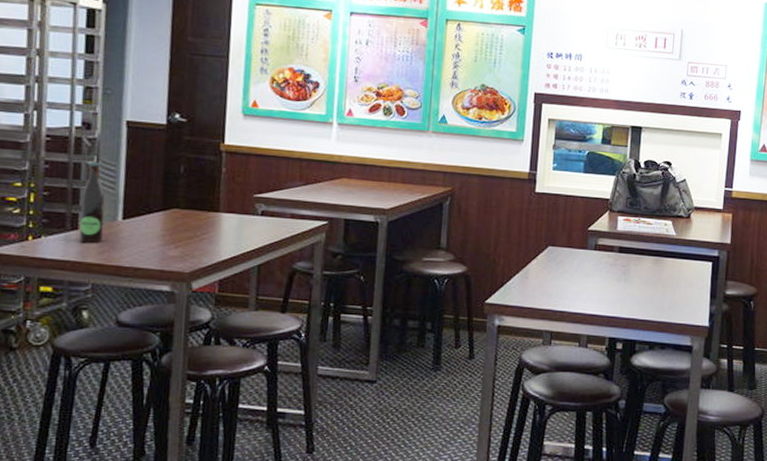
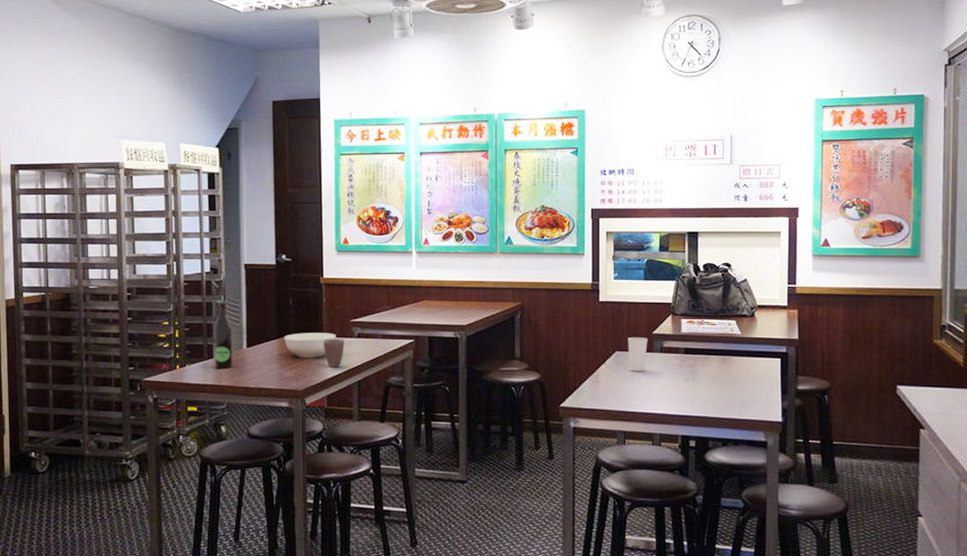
bowl: none [169,206,236,236] -> present [283,333,337,358]
cup: none [218,214,245,248] -> present [323,339,344,367]
cup: none [561,231,583,269] -> present [628,336,648,372]

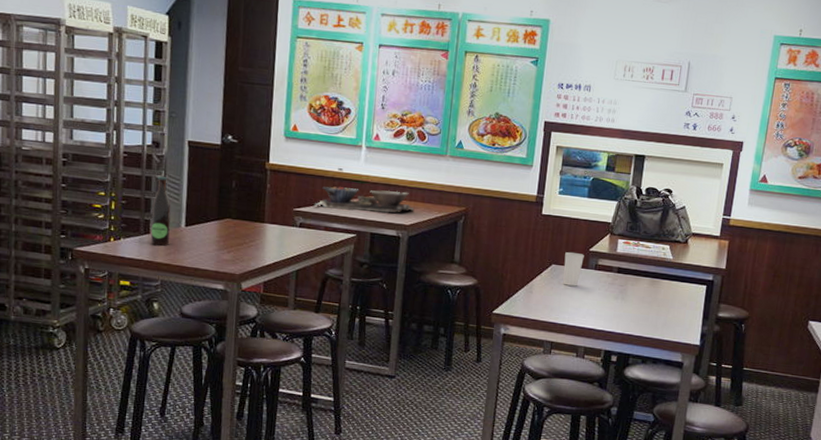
bowl: present [283,333,337,358] -> none [223,216,278,244]
cup: present [323,339,344,367] -> none [263,225,286,255]
food tray: none [370,276,469,317] -> present [313,168,414,214]

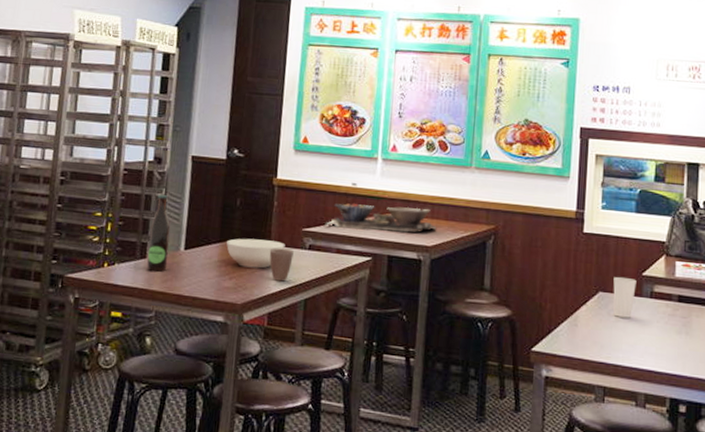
bowl: none [223,216,278,244] -> present [226,238,285,269]
cup: none [263,225,286,255] -> present [269,247,294,282]

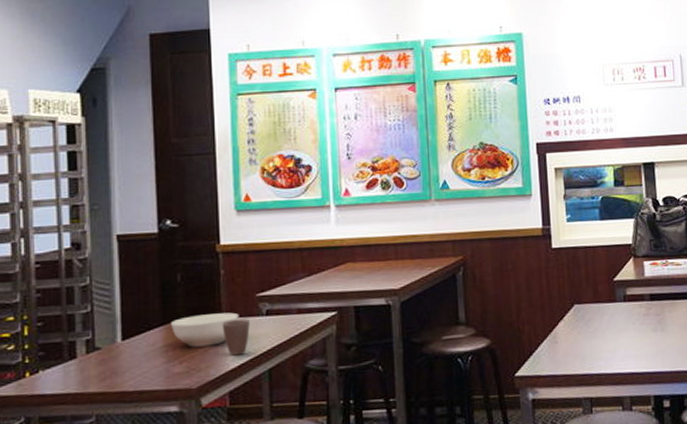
bottle: present [147,195,171,272] -> none [77,284,104,371]
food tray: present [324,183,436,234] -> none [281,236,402,287]
cup: present [613,276,637,318] -> none [587,285,610,327]

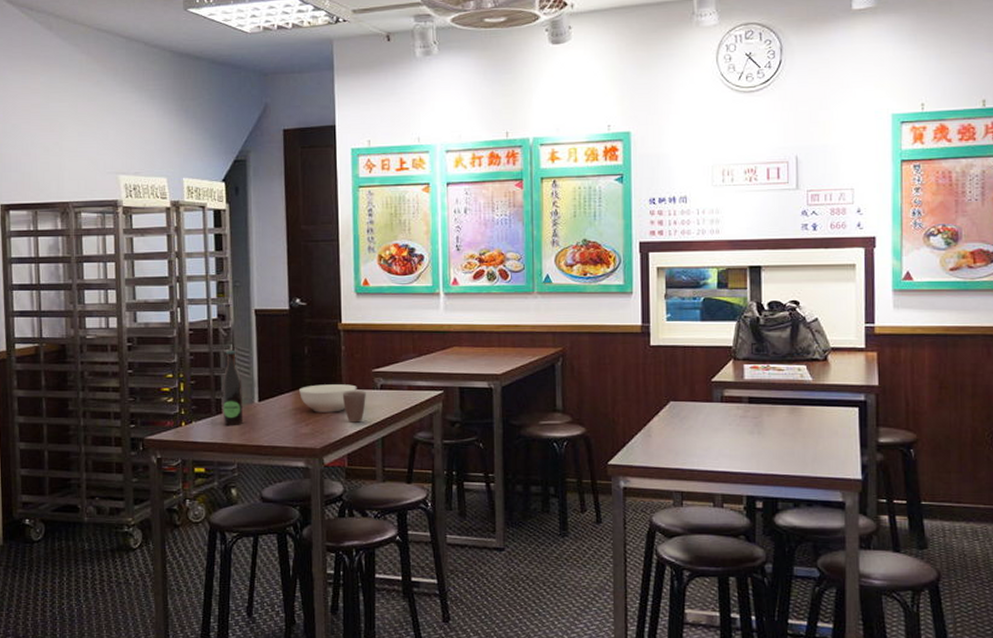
bottle: none [77,284,104,371] -> present [223,351,244,425]

